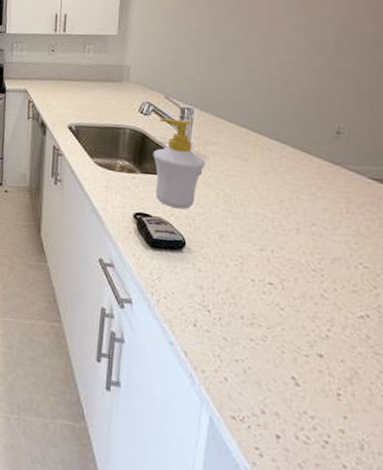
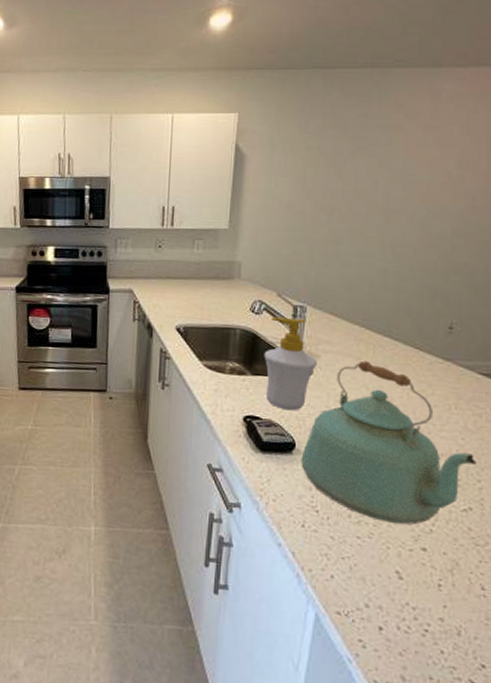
kettle: none [191,162,373,330] -> present [301,360,478,525]

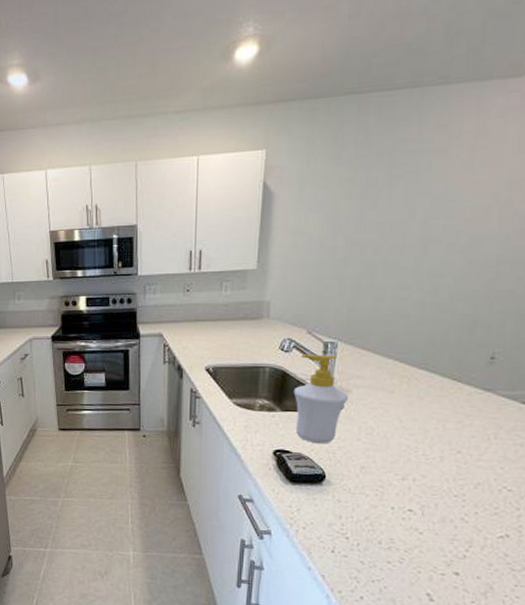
kettle: present [301,360,478,525] -> none [331,393,517,551]

